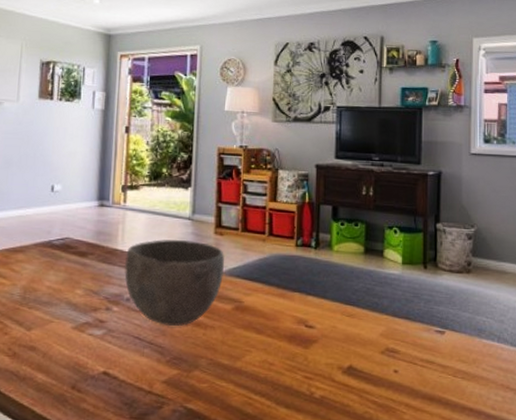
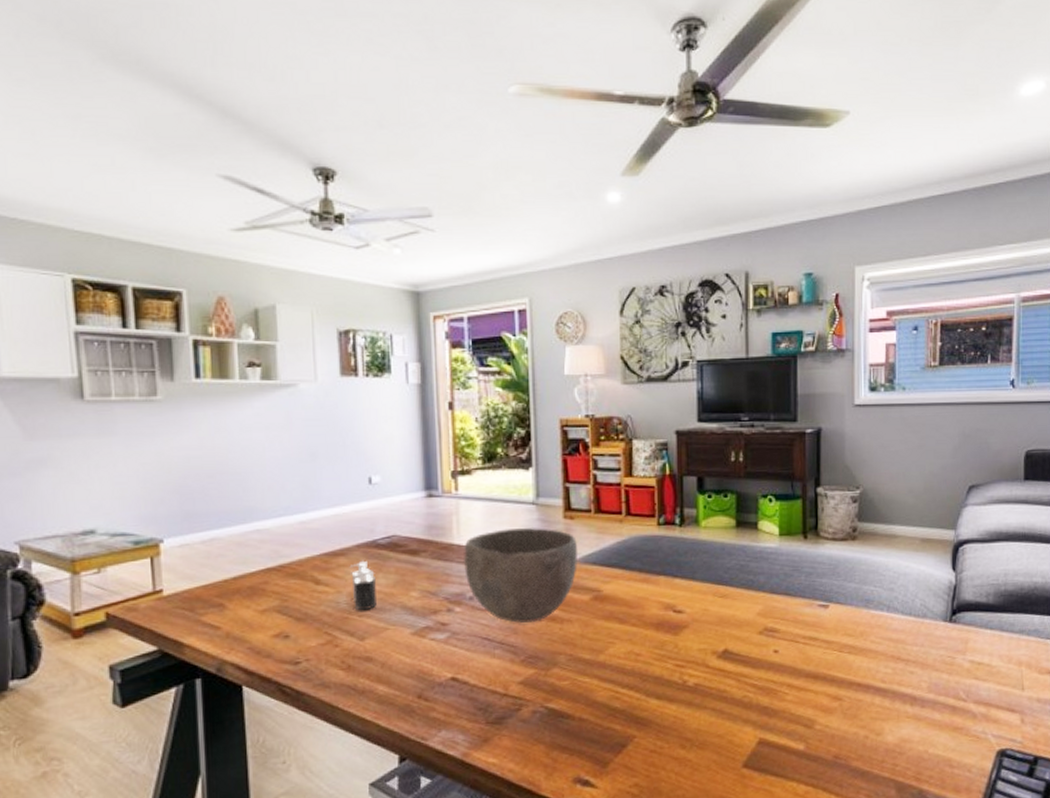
candle: none [25,258,47,304] -> present [349,560,376,611]

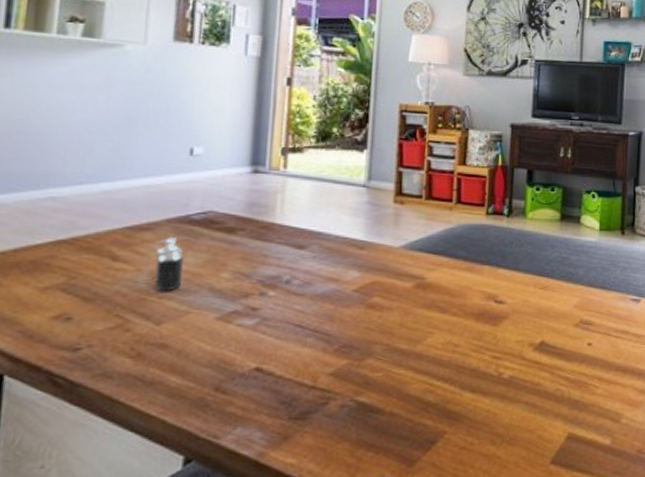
bowl: present [464,528,578,623] -> none [283,211,405,310]

